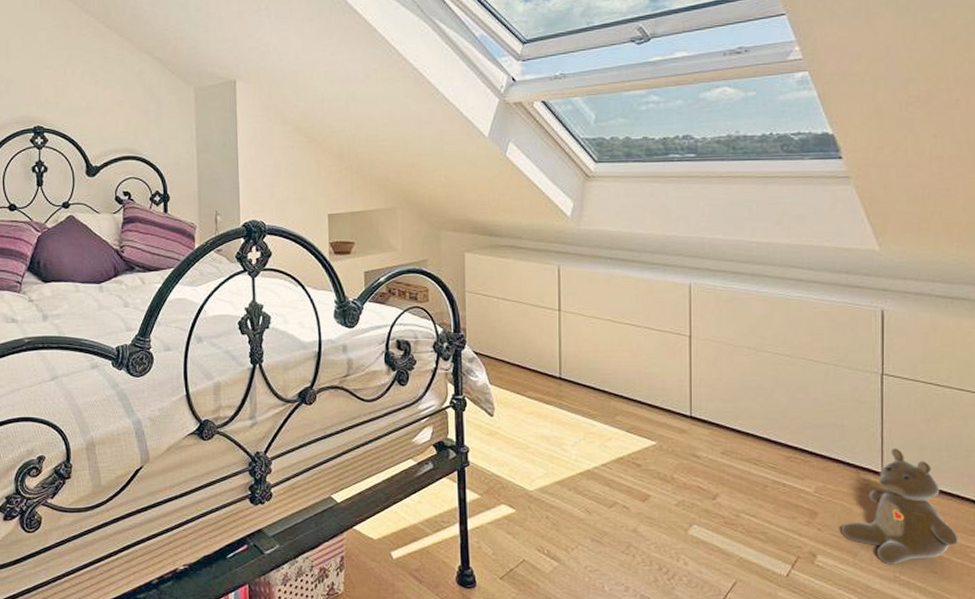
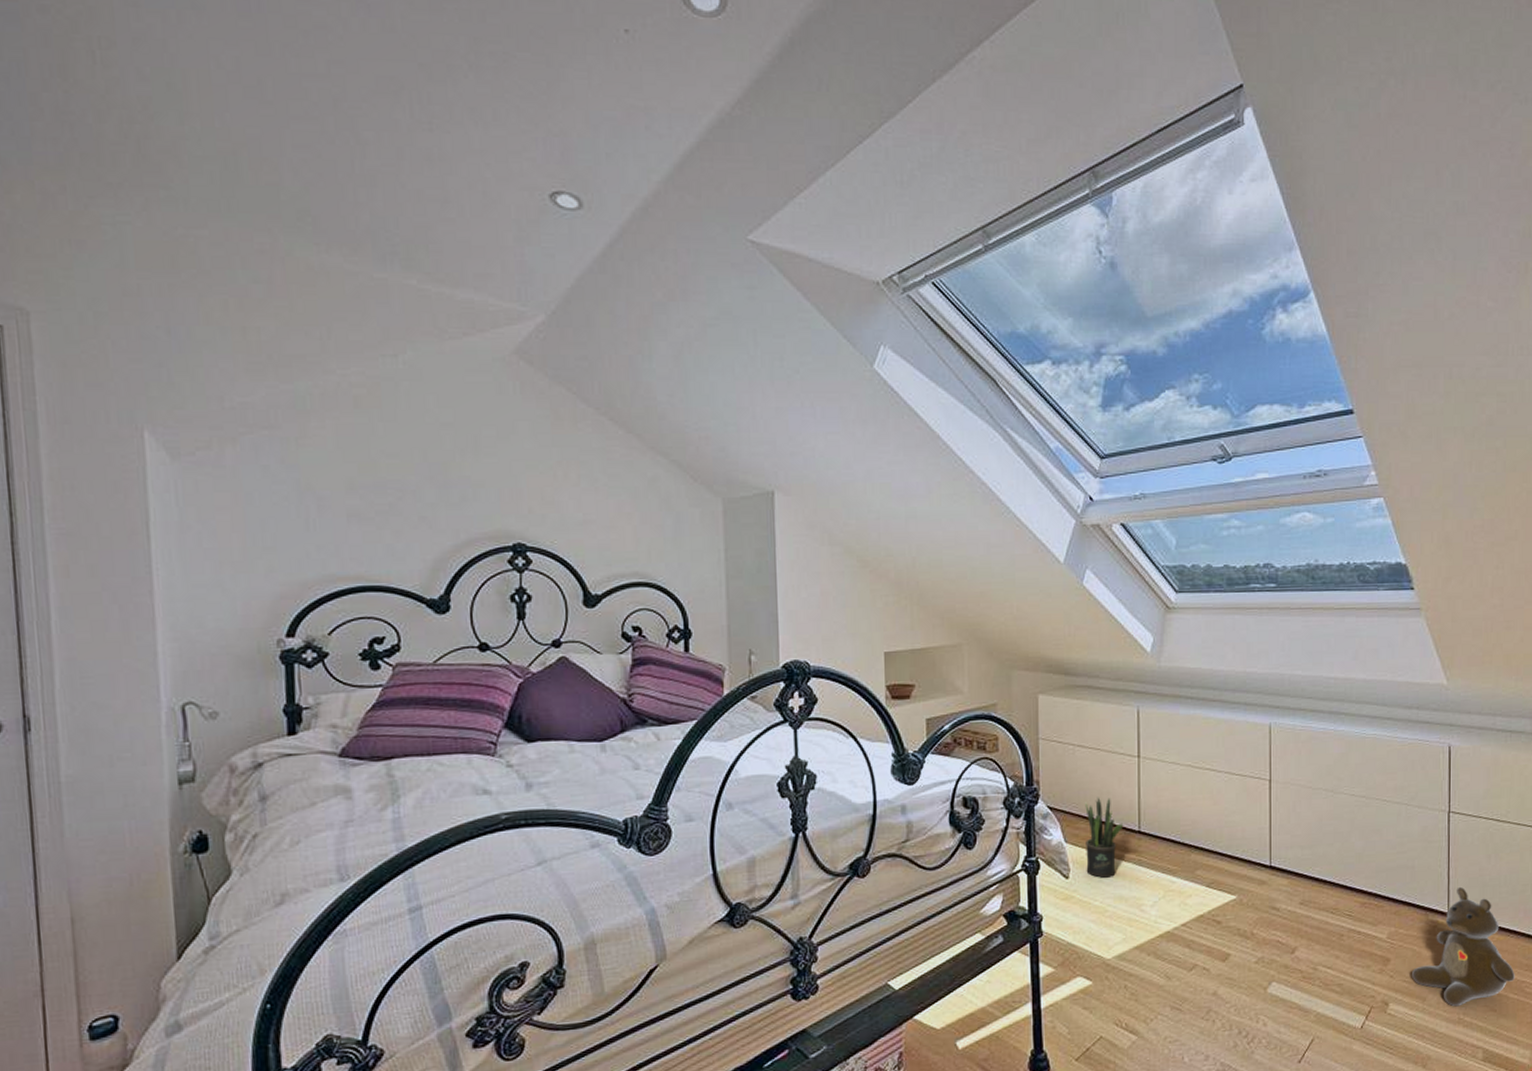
potted plant: none [509,345,544,418] -> present [1085,797,1123,878]

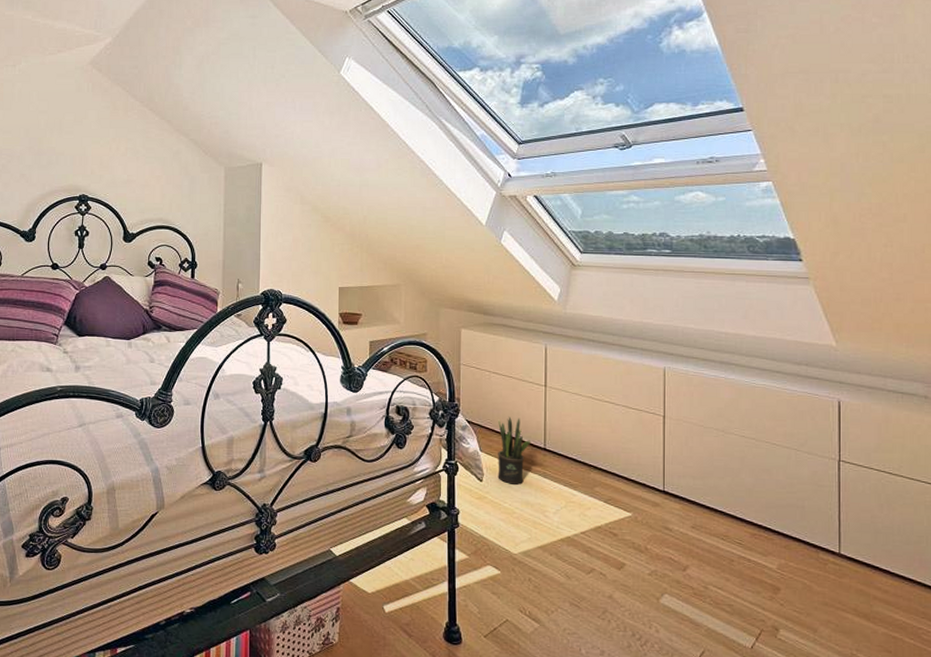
teddy bear: present [1412,886,1515,1007] -> none [803,530,911,642]

